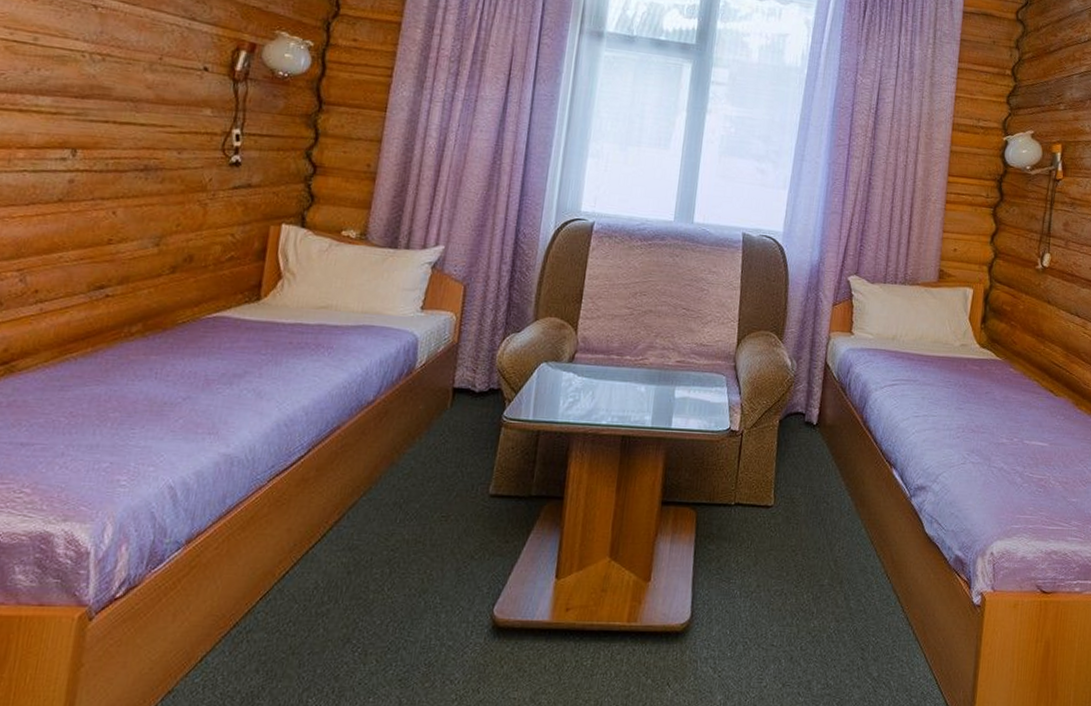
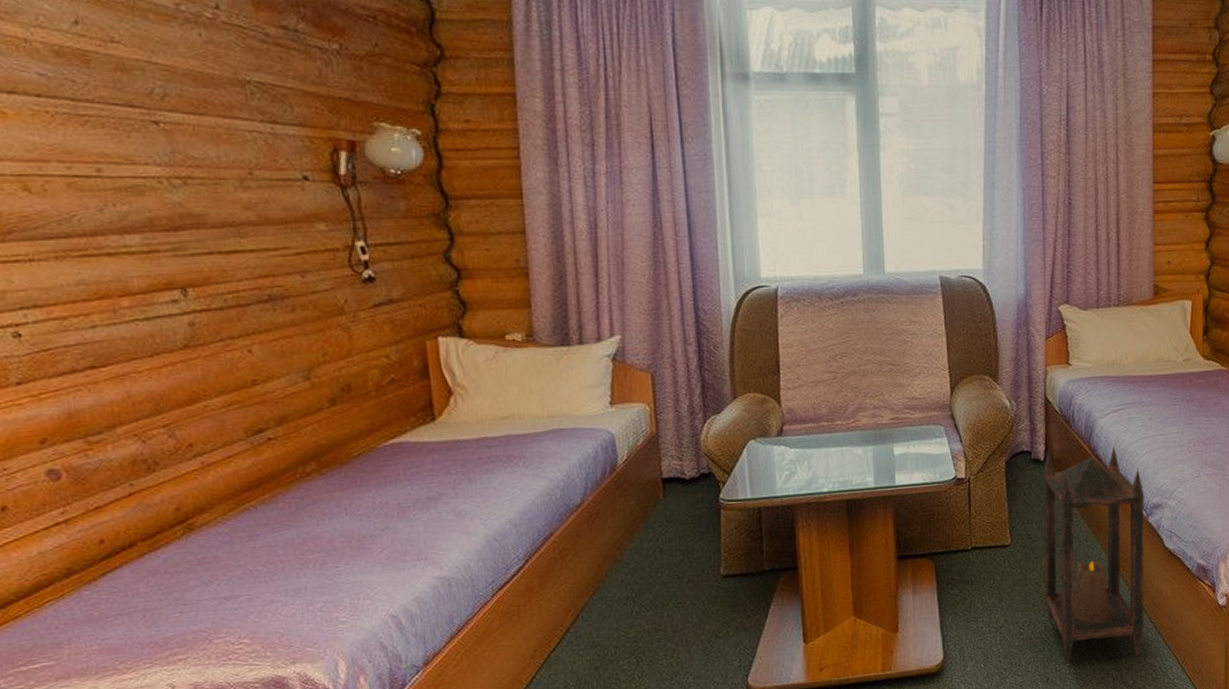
lantern: none [799,415,910,648] -> present [1043,446,1145,664]

